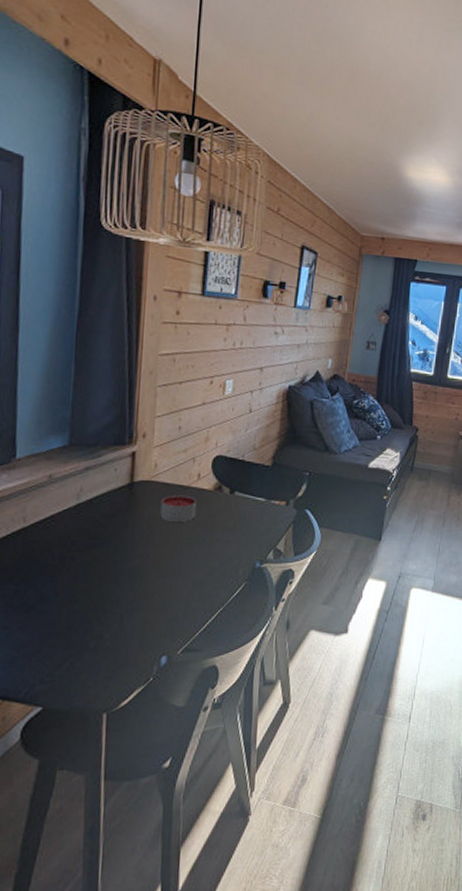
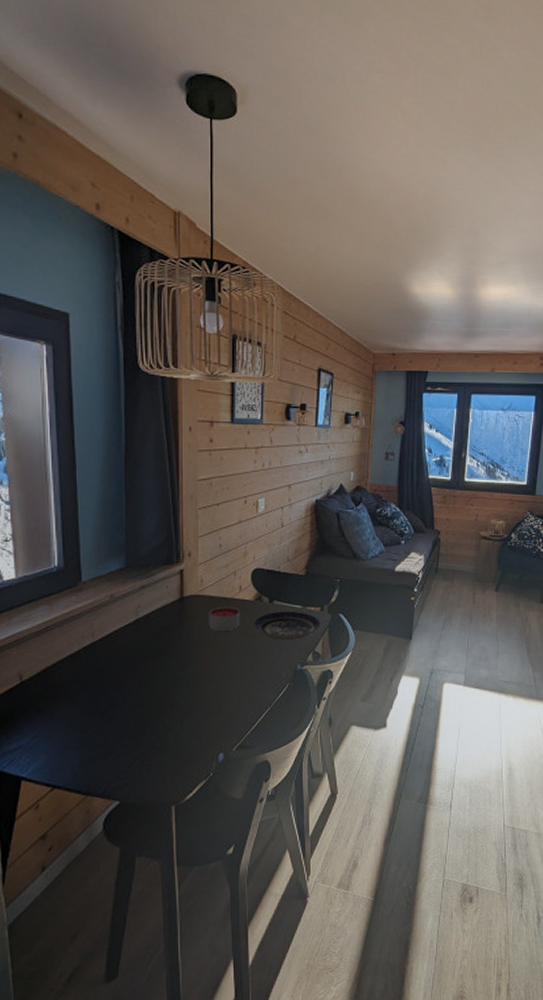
plate: none [209,503,285,535] -> present [252,611,321,640]

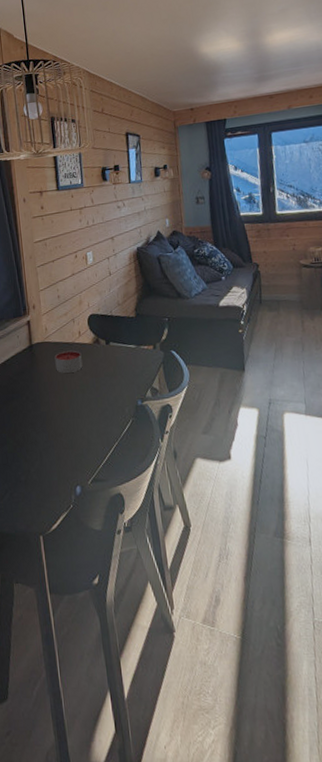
plate: present [252,611,321,640] -> none [93,350,155,379]

